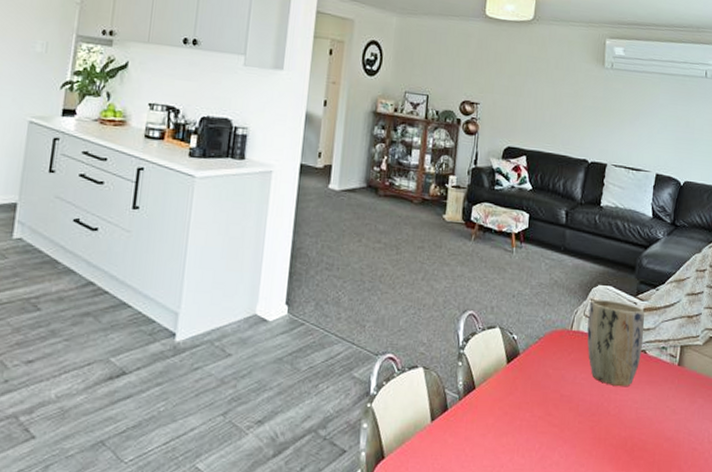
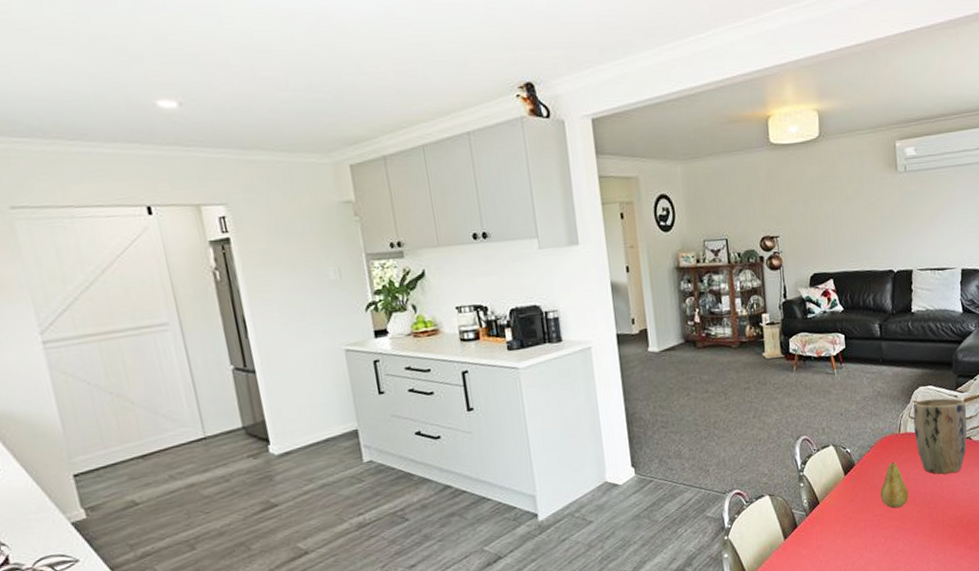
fruit: none [541,360,573,413] -> present [880,462,909,509]

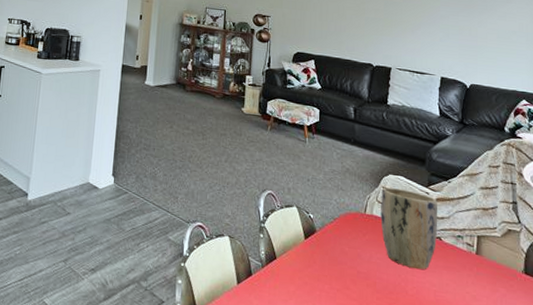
fruit: present [880,462,909,509] -> none [339,239,369,288]

